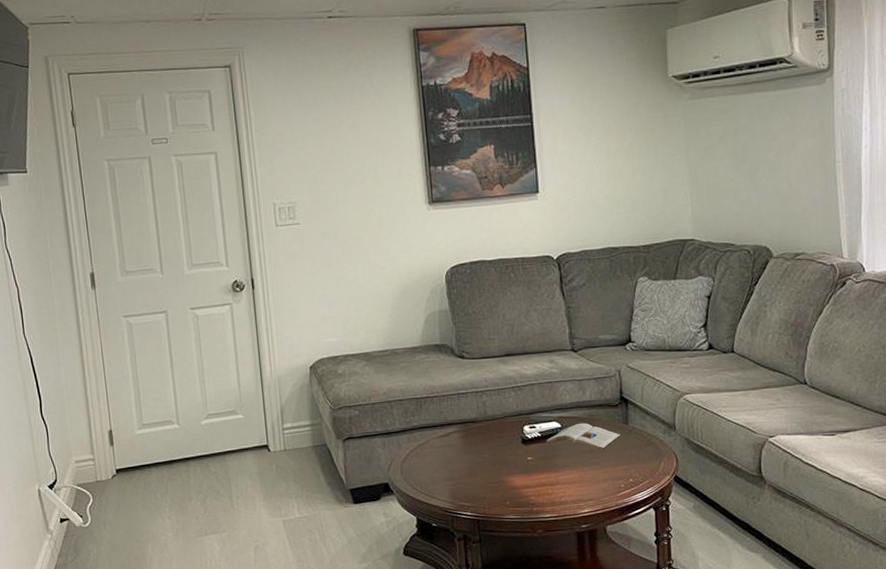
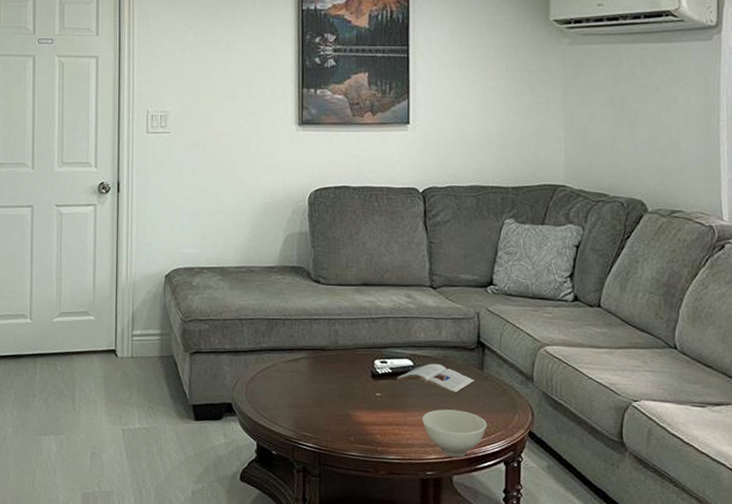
bowl: none [572,464,635,509] -> present [421,409,487,458]

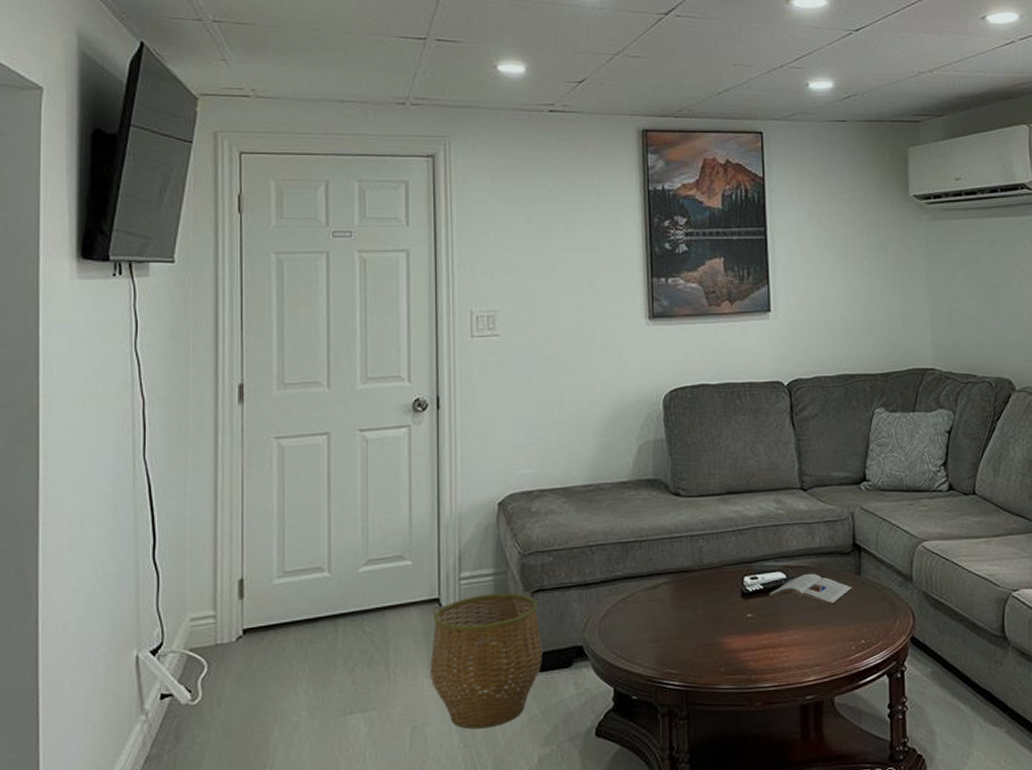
basket: none [107,350,198,461] -> present [430,593,542,729]
bowl: present [421,409,487,458] -> none [797,622,868,676]

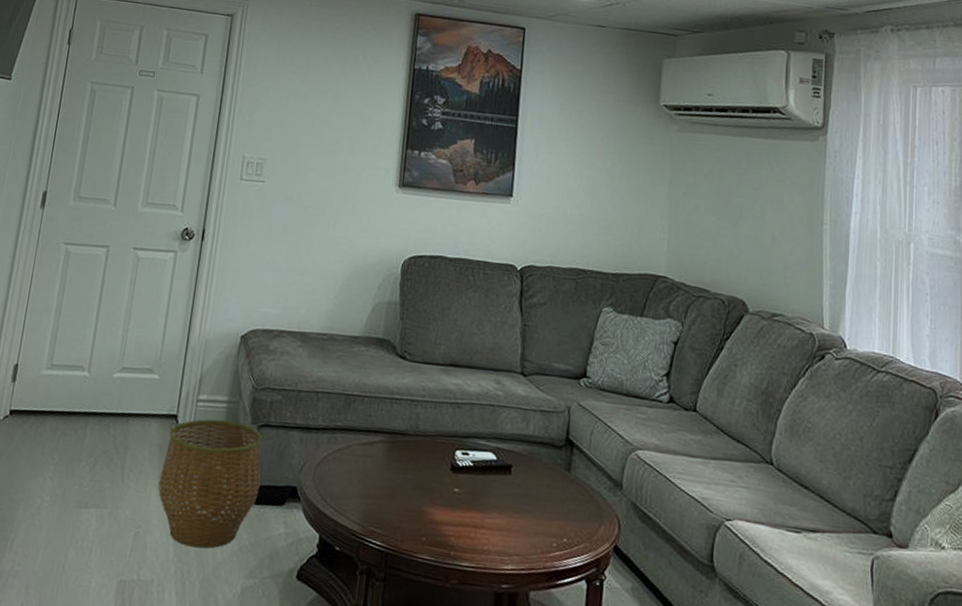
magazine: present [769,573,852,605] -> none [477,459,560,497]

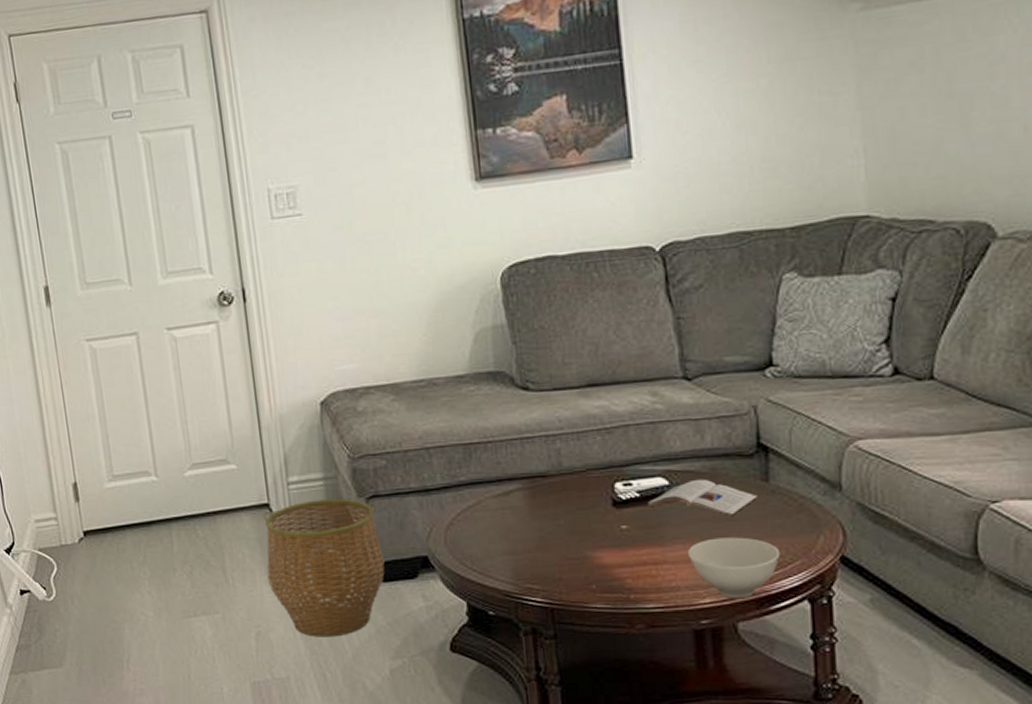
magazine: none [477,459,560,497] -> present [647,479,758,517]
bowl: none [500,512,571,571] -> present [687,537,781,599]

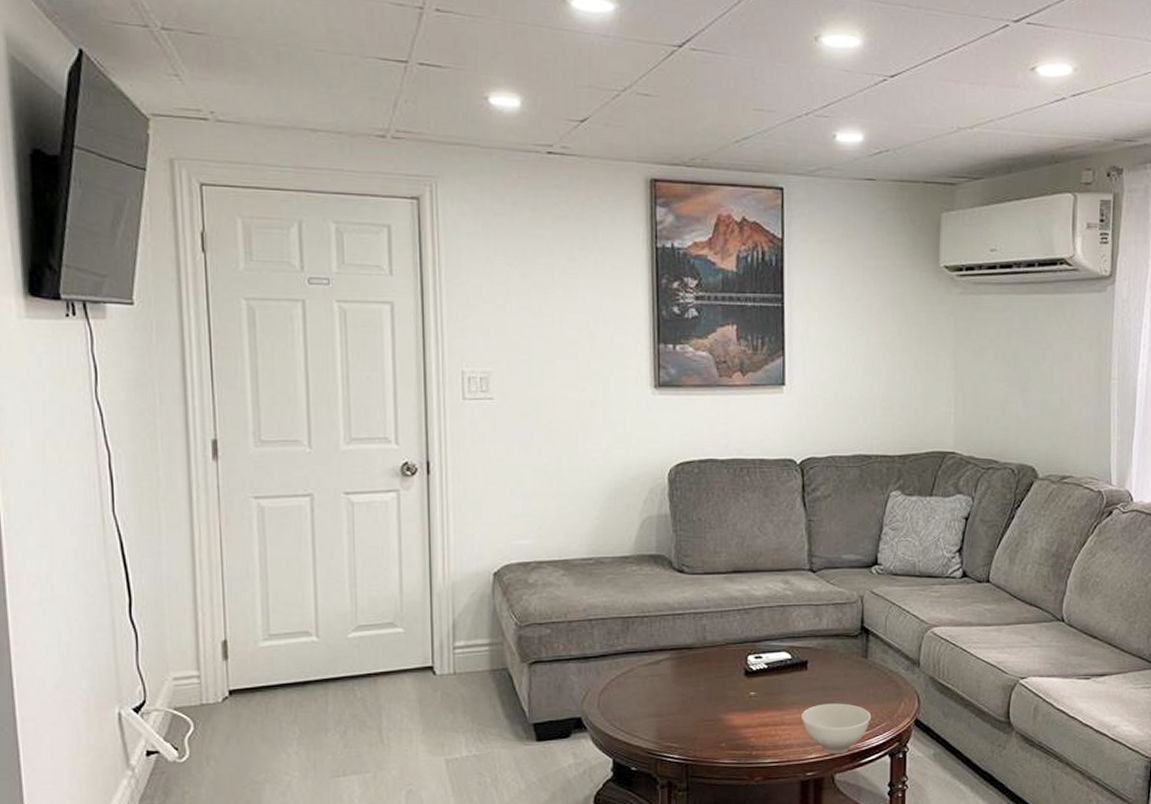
basket: present [263,499,385,637] -> none [424,663,540,794]
magazine: present [647,479,758,517] -> none [773,654,858,686]

